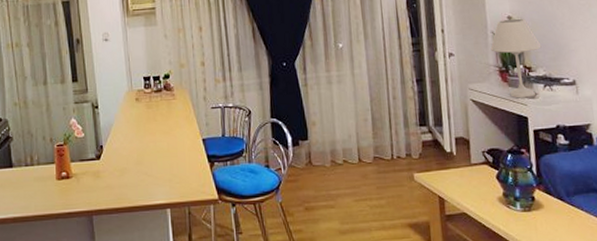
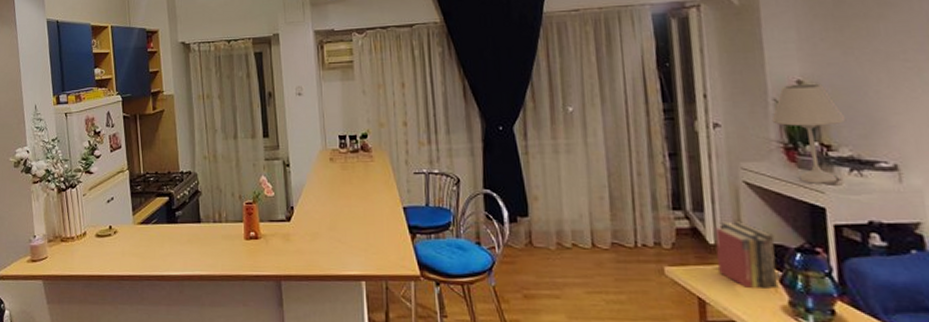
books: none [450,132,495,186] -> present [715,221,777,289]

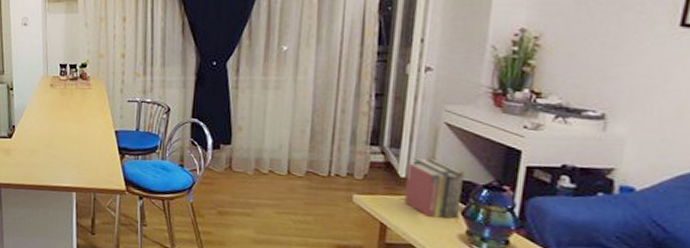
table lamp: present [771,83,847,184] -> none [486,32,563,129]

